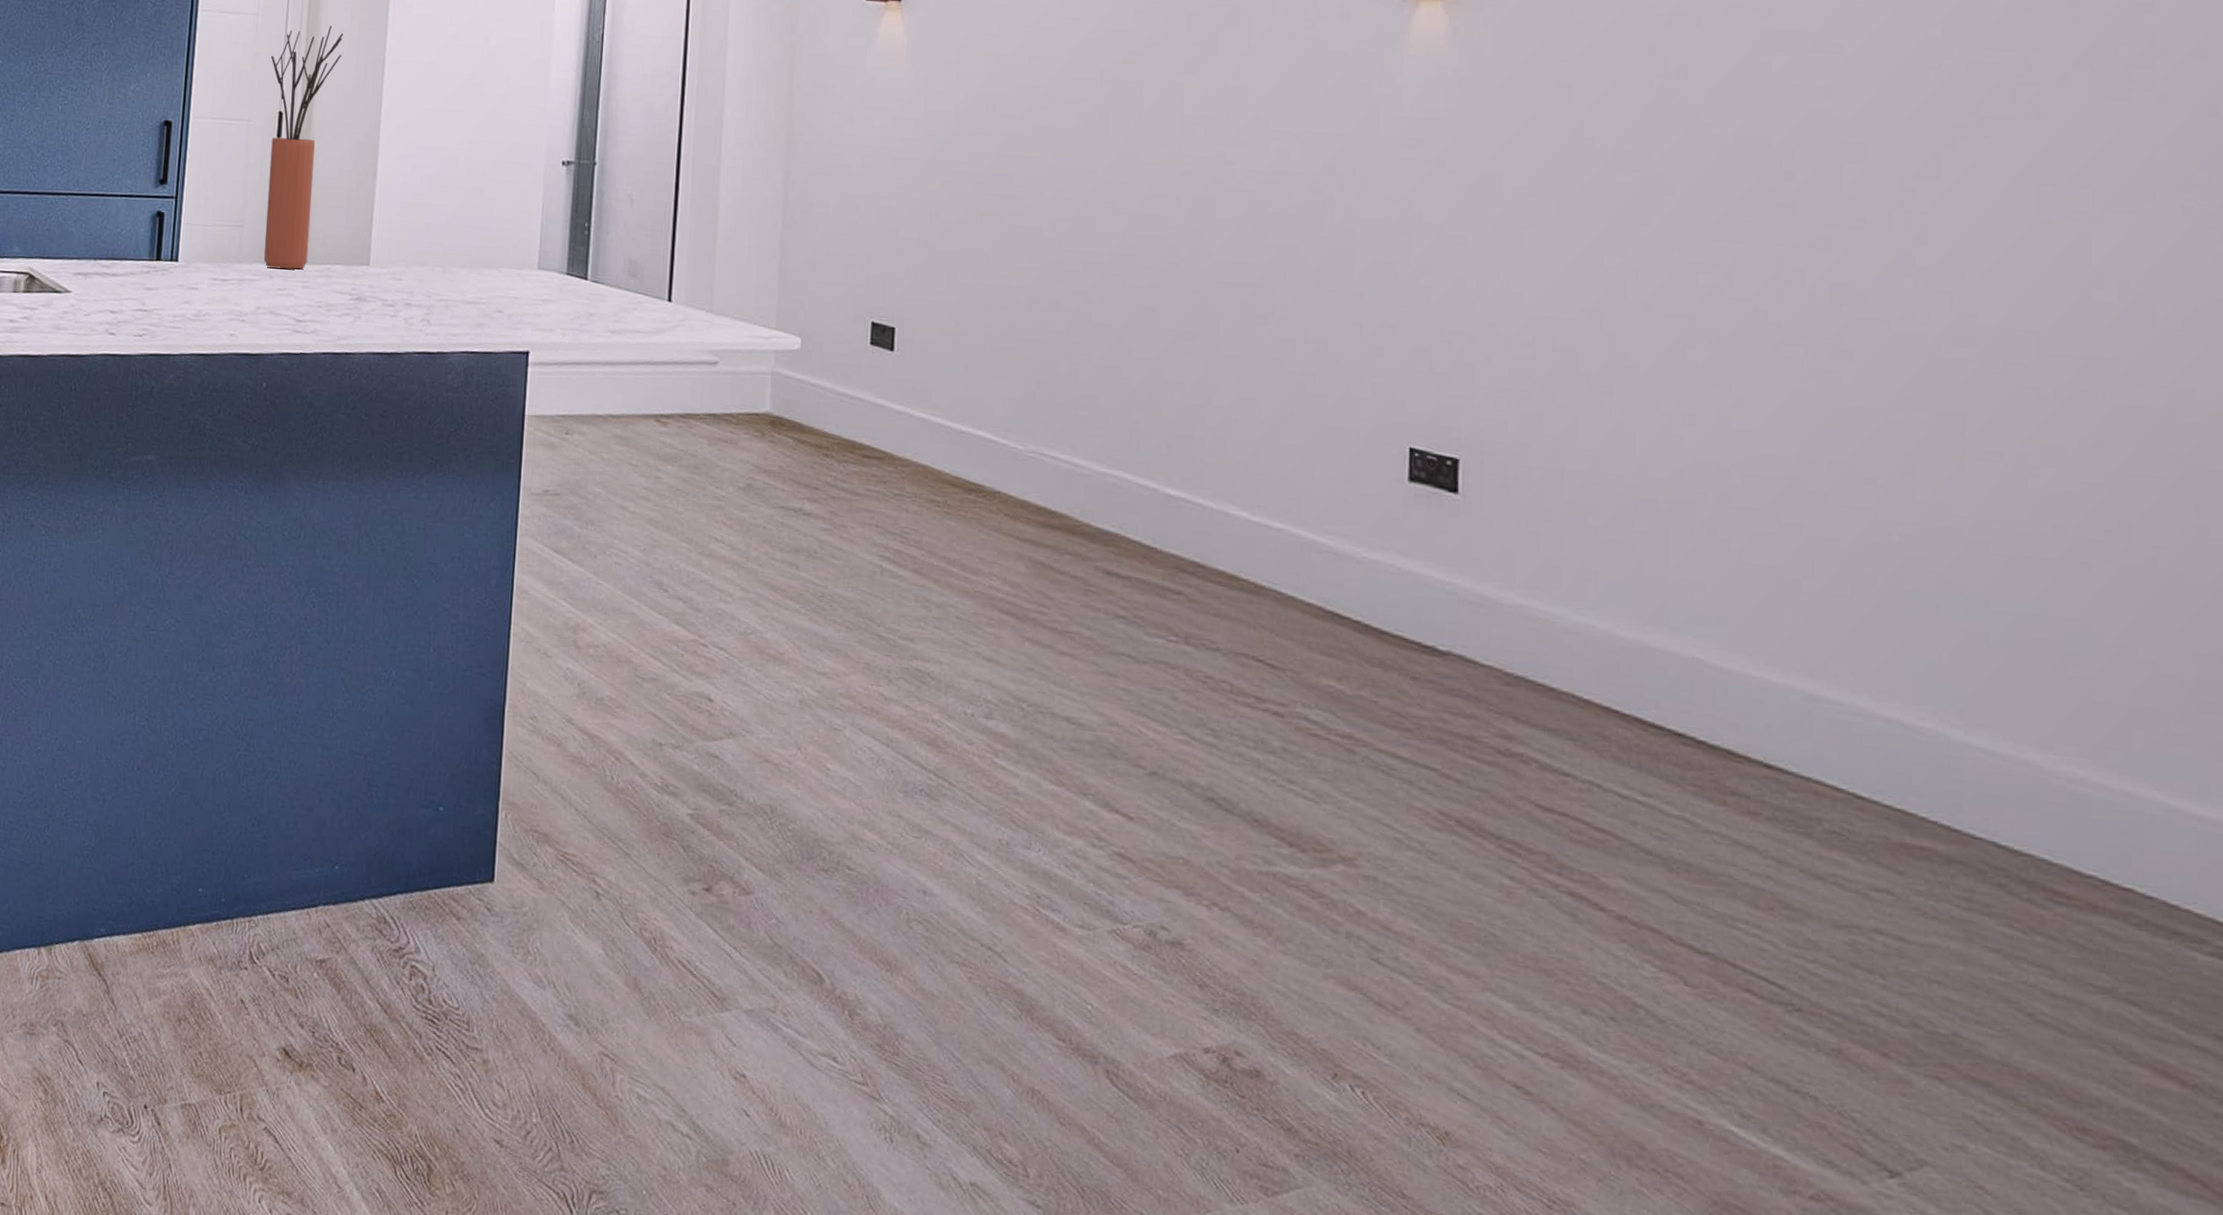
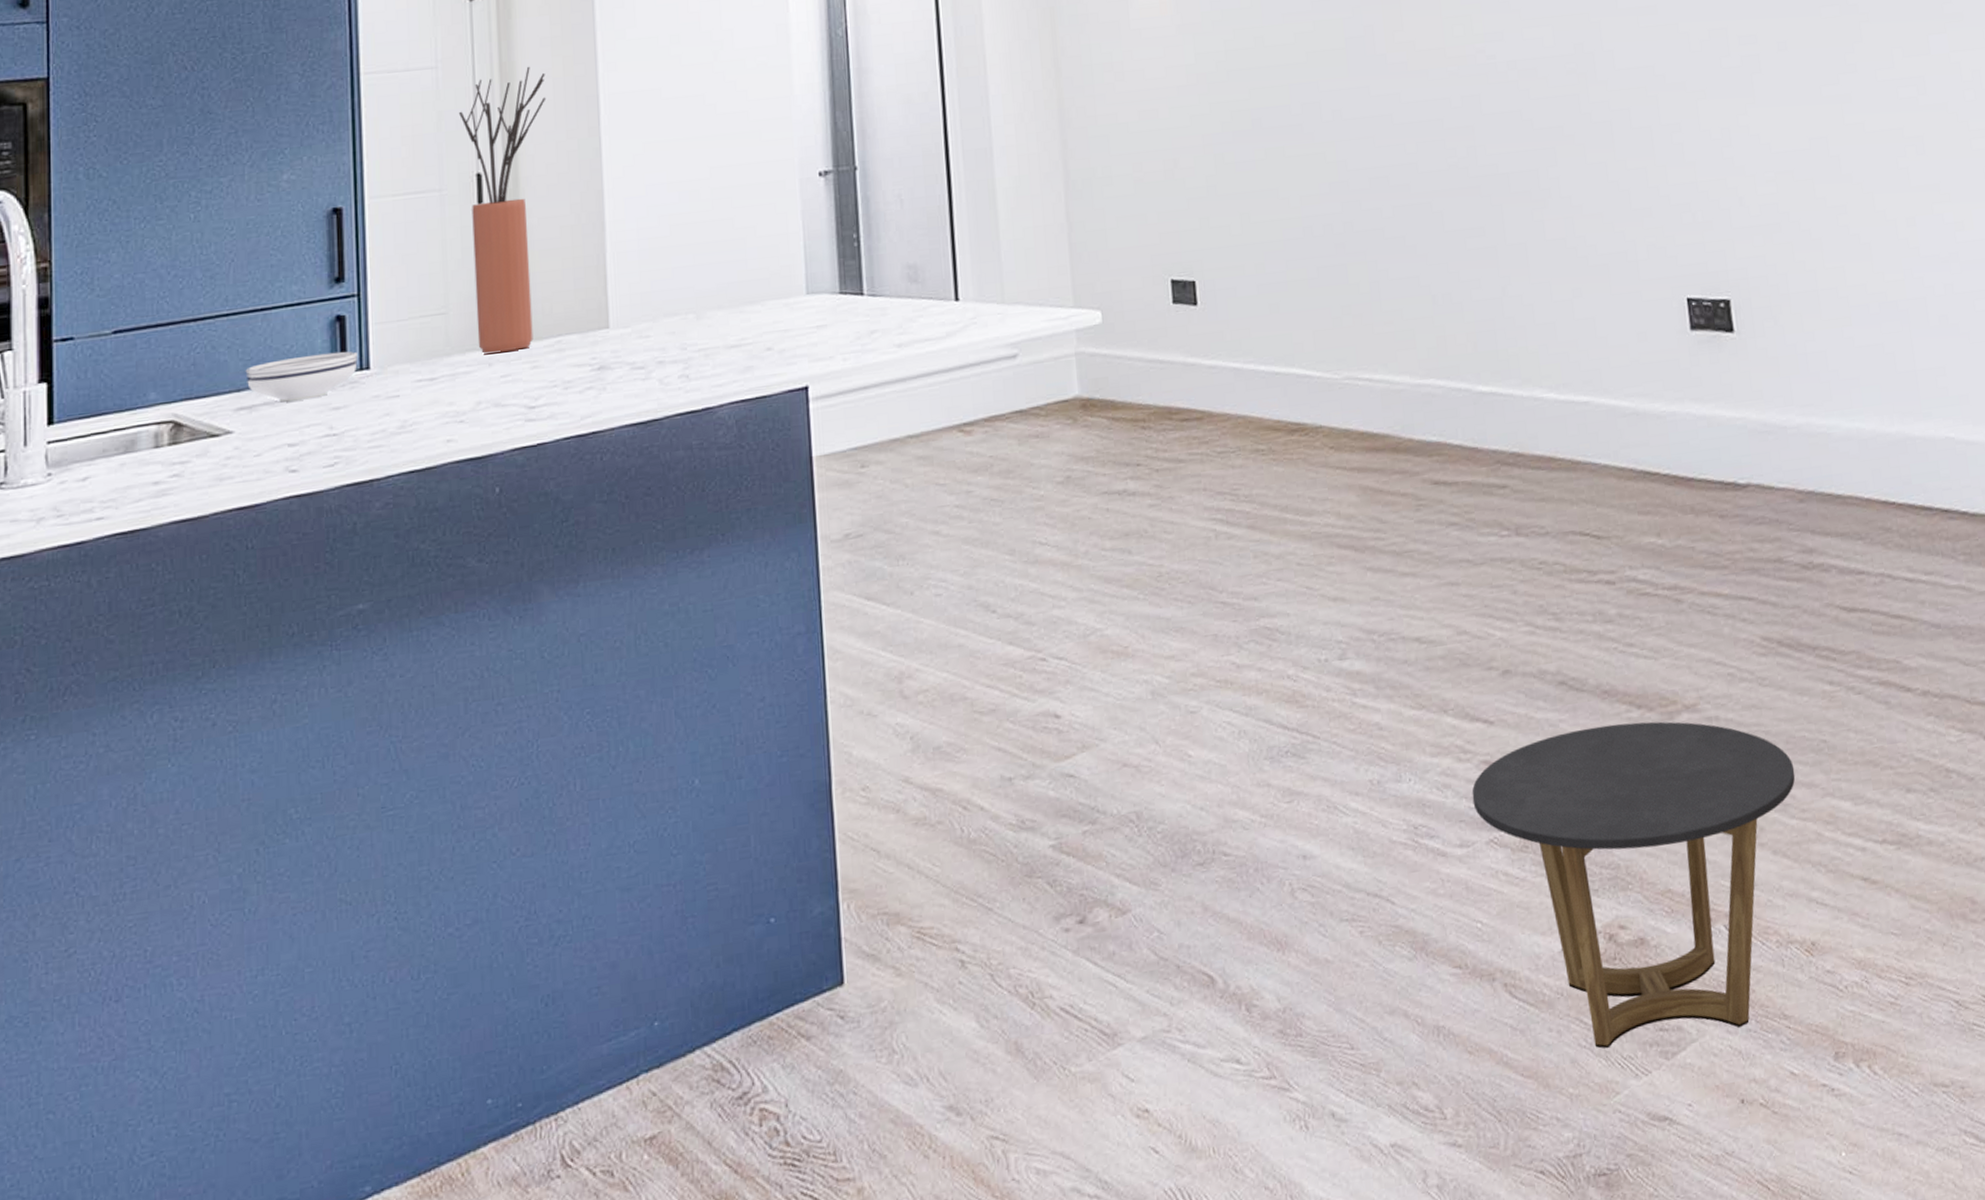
bowl: none [85,239,170,277] -> present [245,351,358,403]
side table: none [1100,848,1455,1191] -> present [1471,721,1796,1049]

